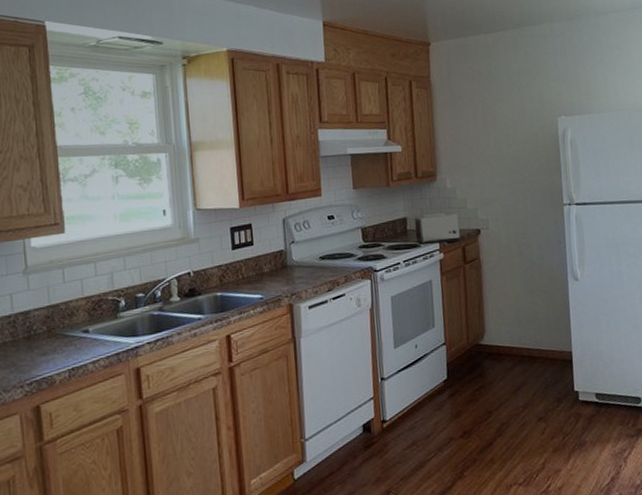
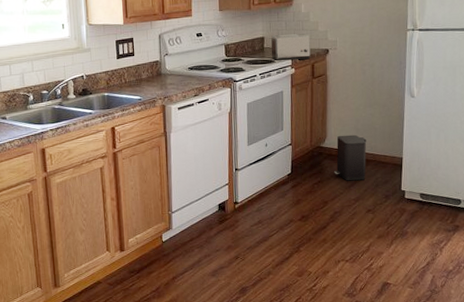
pedal bin: none [496,327,533,385] -> present [333,134,367,181]

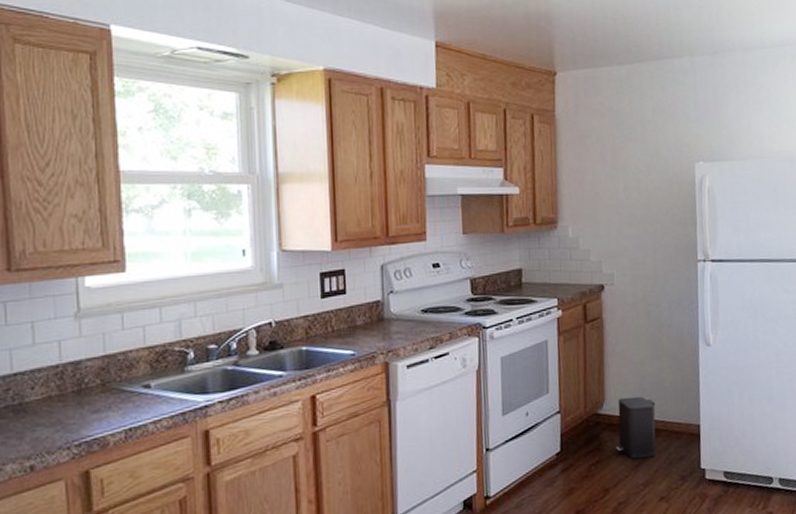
toaster: present [271,34,311,61] -> none [531,265,582,301]

